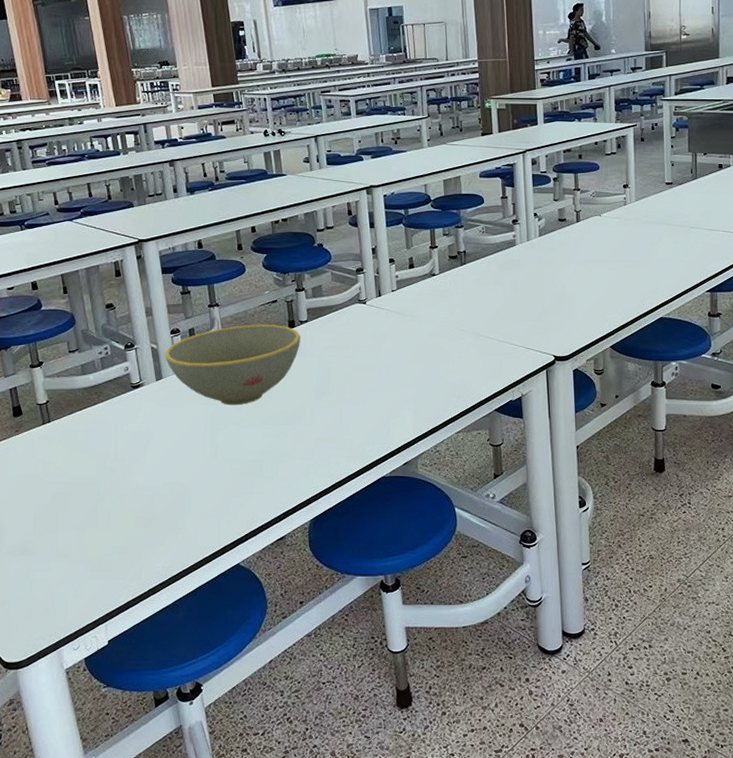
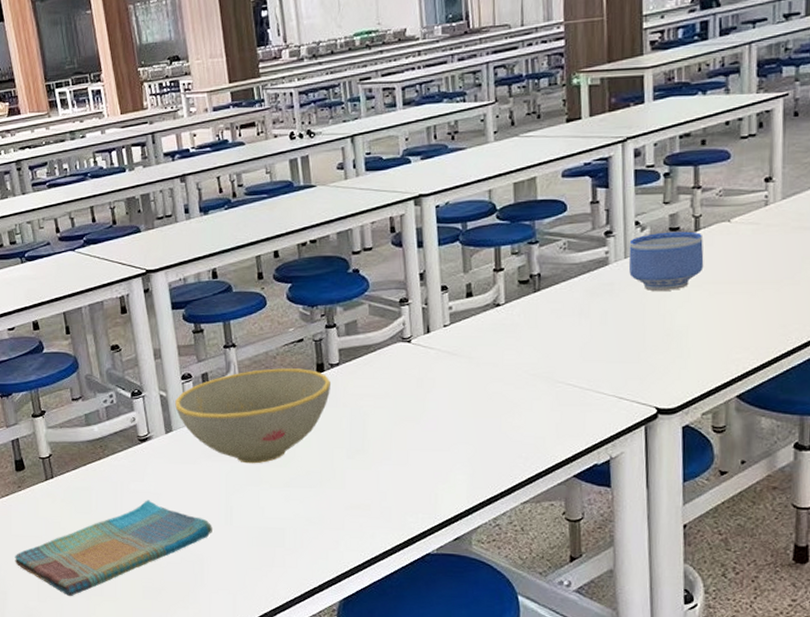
dish towel: none [11,439,199,530] -> present [15,500,213,597]
bowl: none [530,222,584,266] -> present [628,231,704,290]

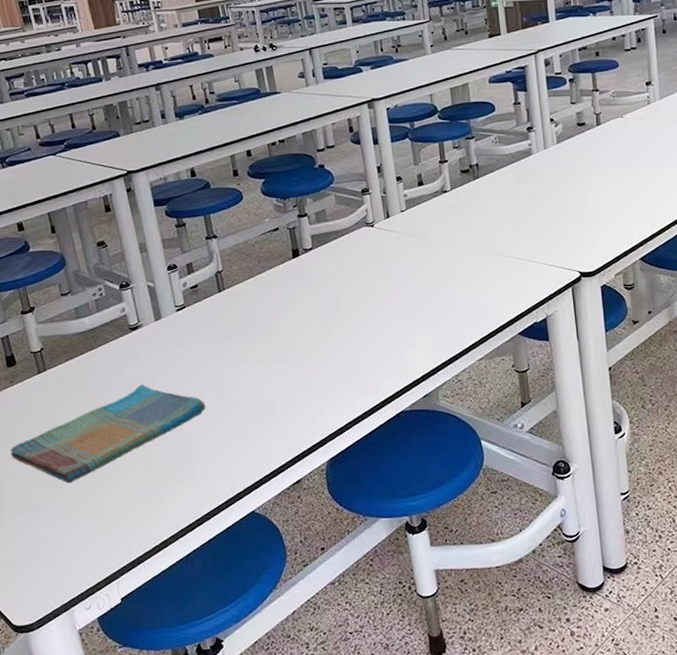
bowl: present [175,368,332,464] -> none [163,254,307,344]
bowl: present [628,231,704,290] -> none [547,126,606,175]

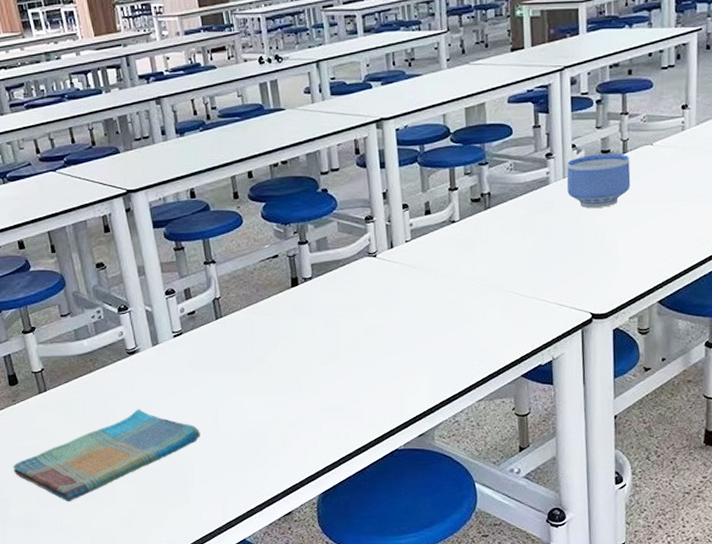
bowl: none [547,126,606,175] -> present [566,154,631,208]

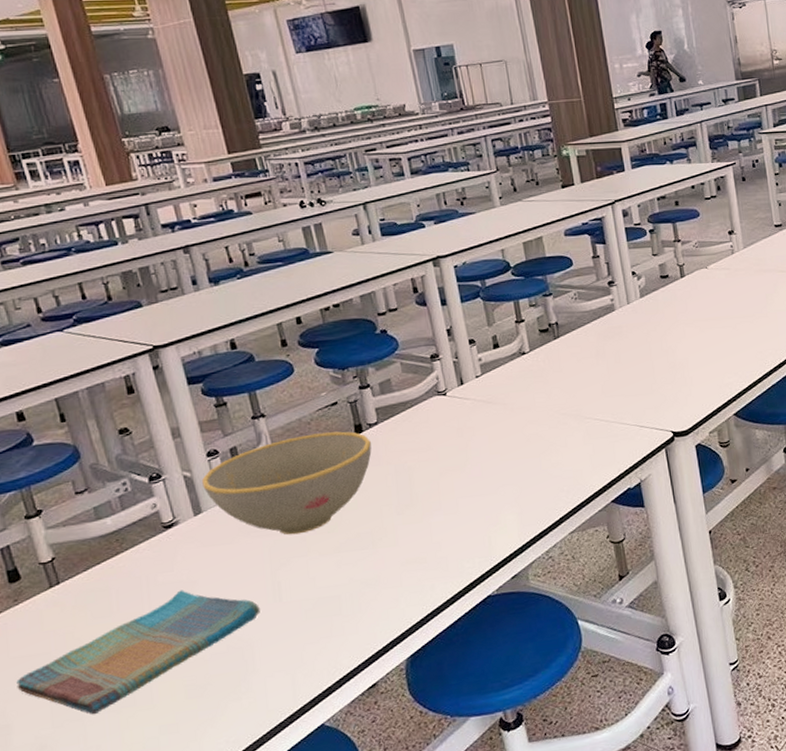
bowl: none [160,283,306,373] -> present [202,431,372,535]
bowl: present [566,154,631,208] -> none [629,278,692,331]

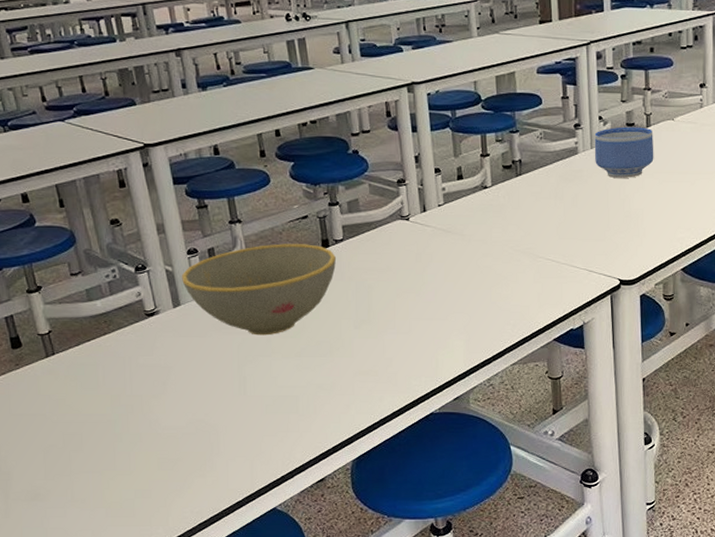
dish towel: present [16,590,260,715] -> none [16,373,227,473]
bowl: none [629,278,692,331] -> present [594,127,654,178]

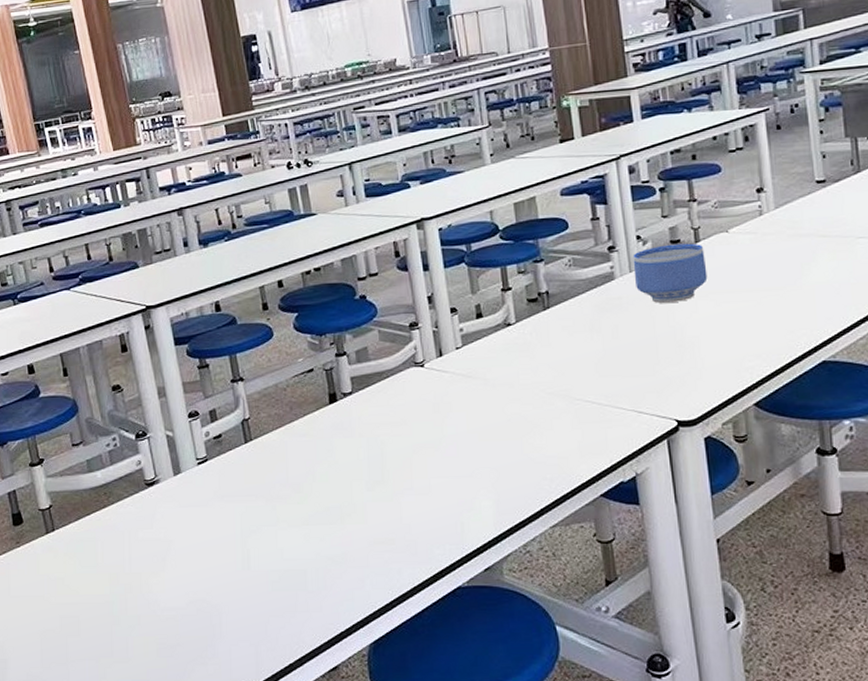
bowl: present [182,244,337,336] -> none [183,399,346,503]

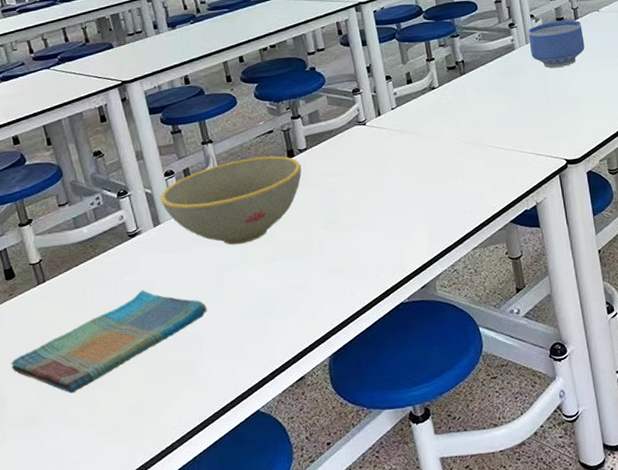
dish towel: none [14,548,229,661] -> present [11,290,207,394]
bowl: none [183,399,346,503] -> present [160,156,302,245]

